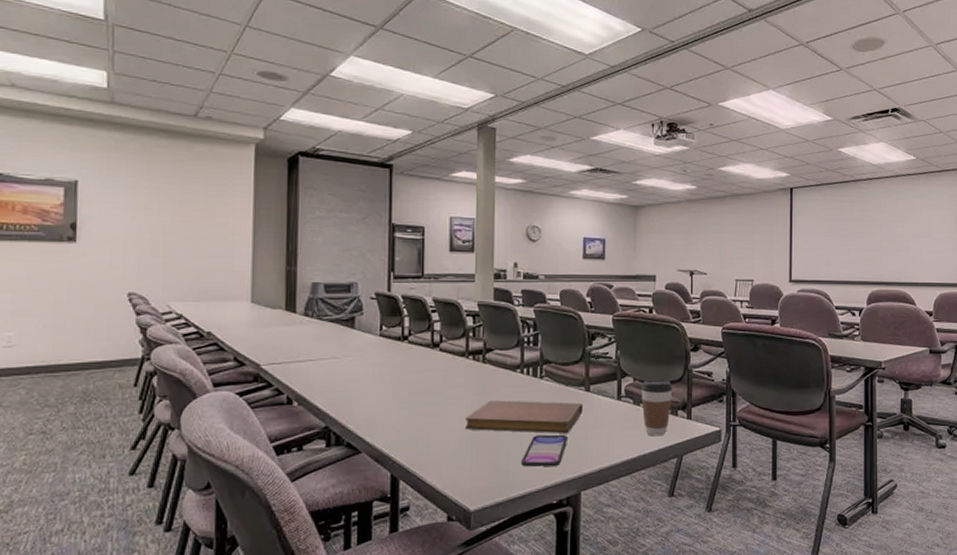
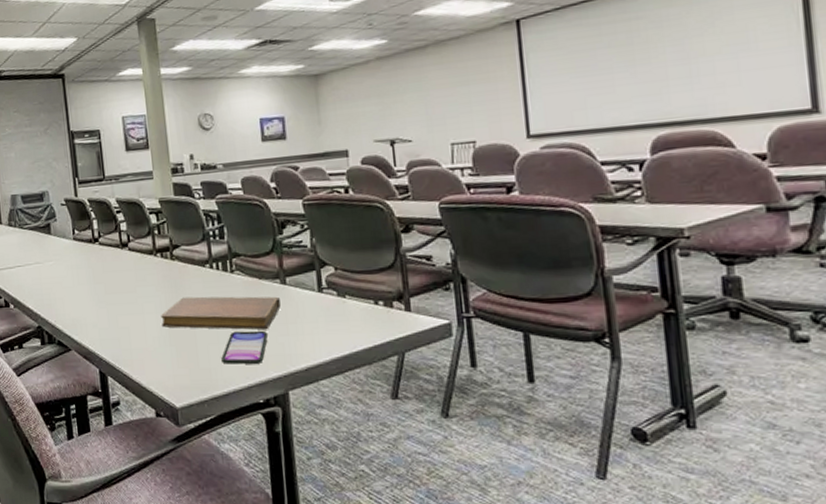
coffee cup: present [640,379,673,437] -> none [343,267,385,332]

